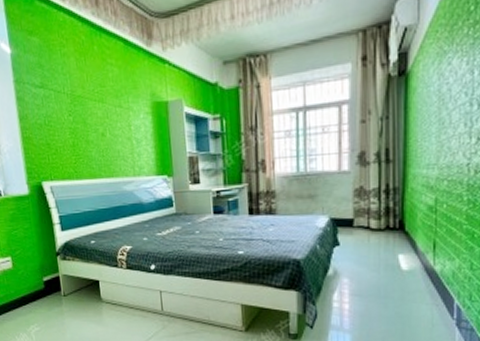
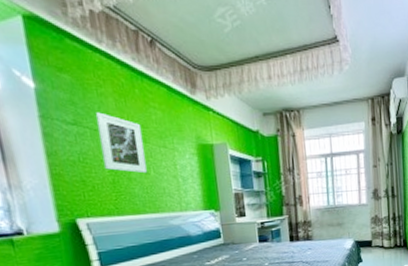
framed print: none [60,73,103,136] -> present [96,112,147,174]

